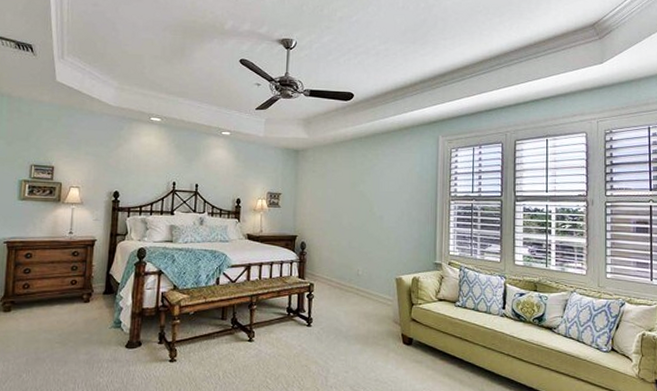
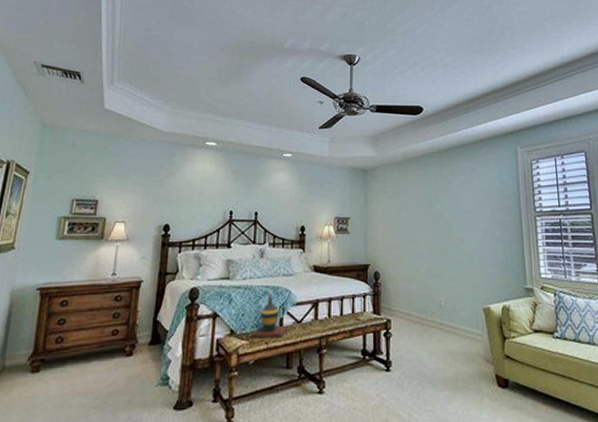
decorative basket: none [192,253,223,295] -> present [251,290,287,339]

